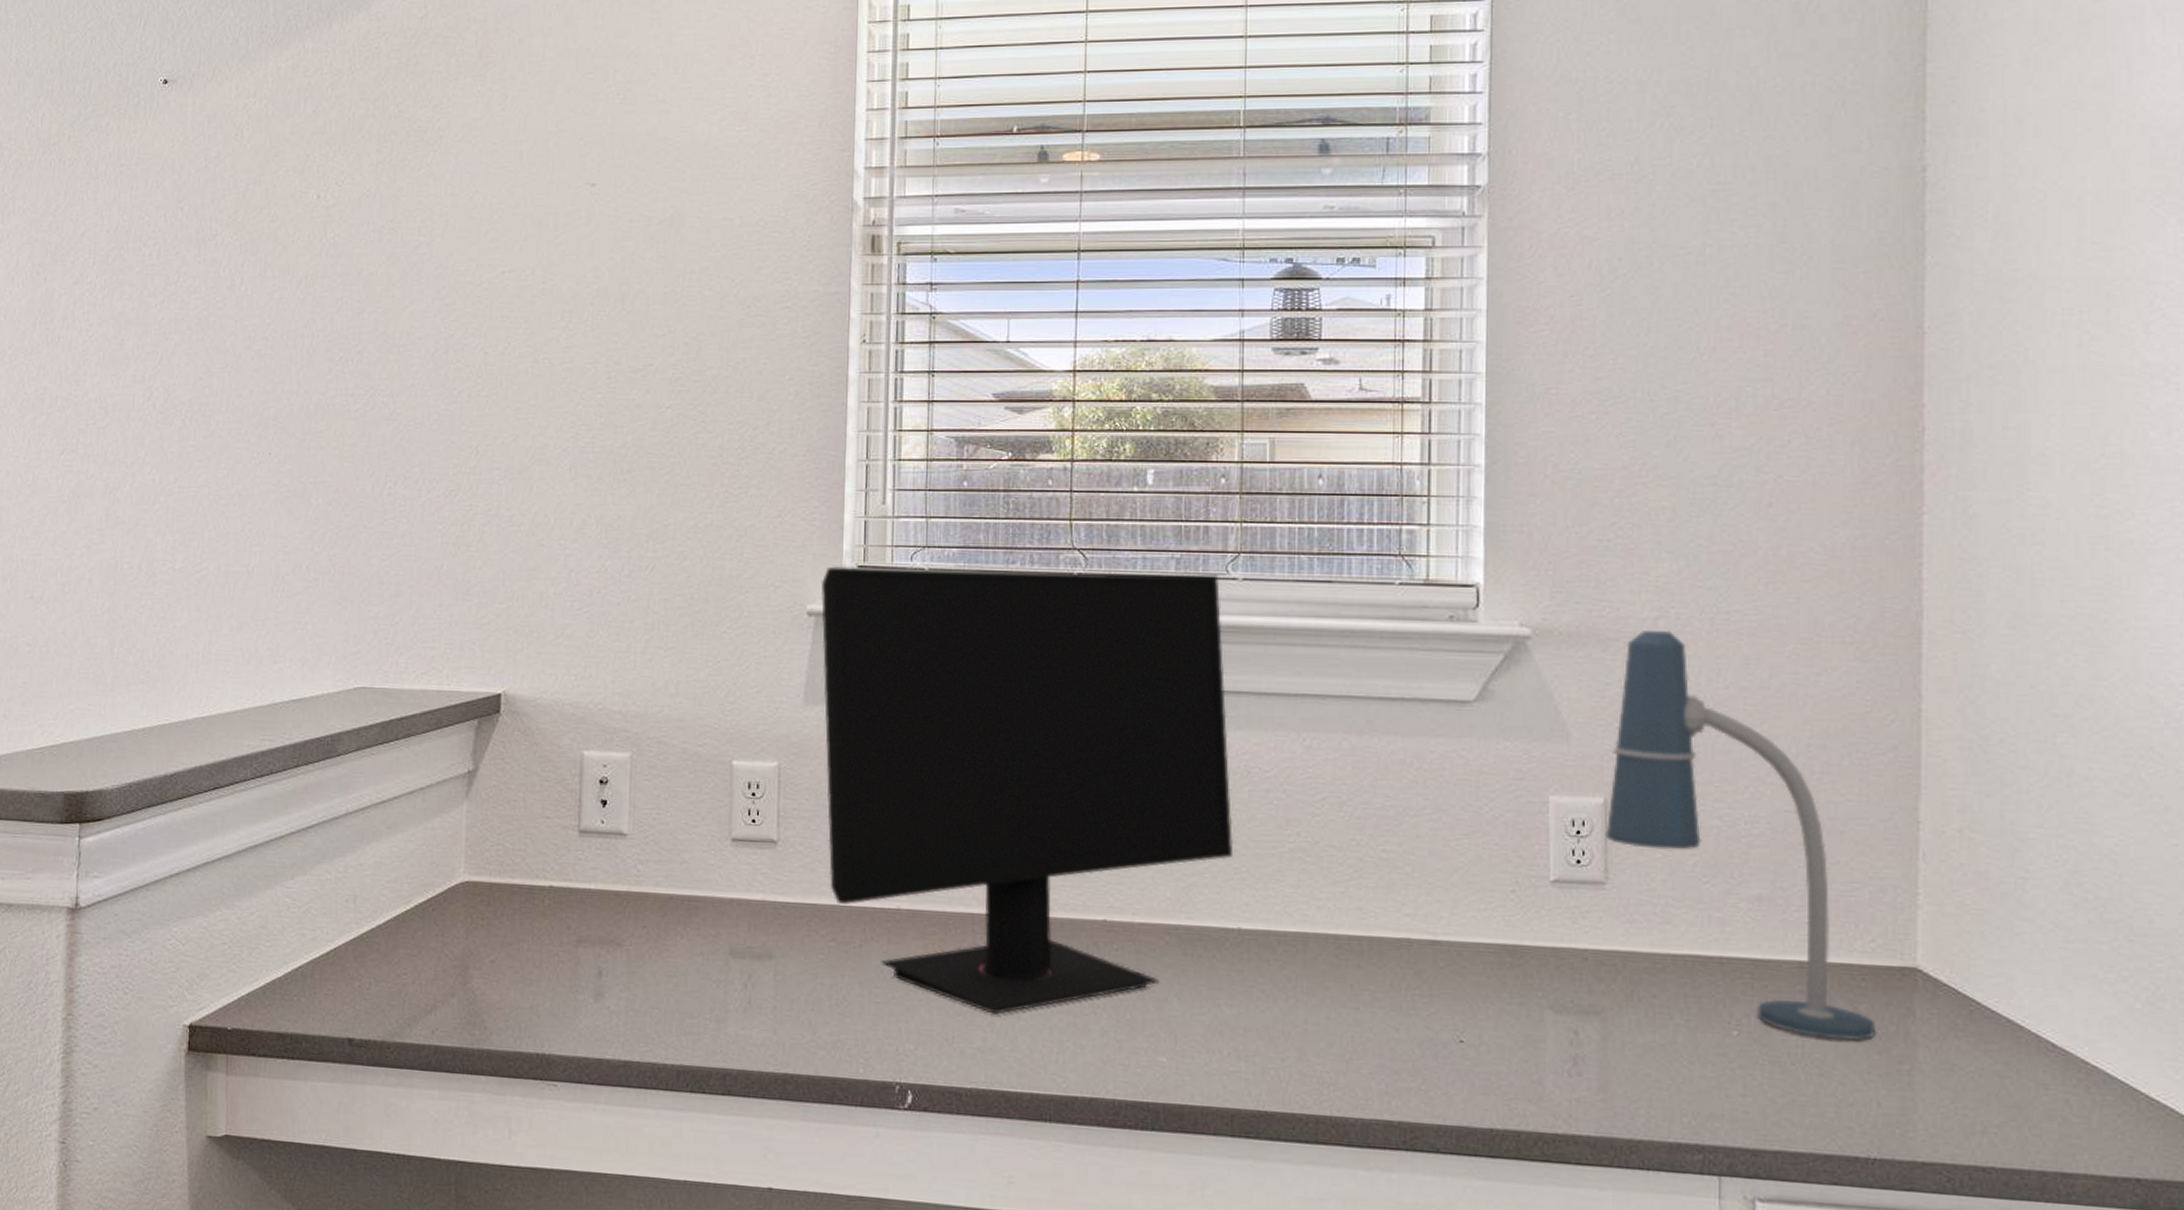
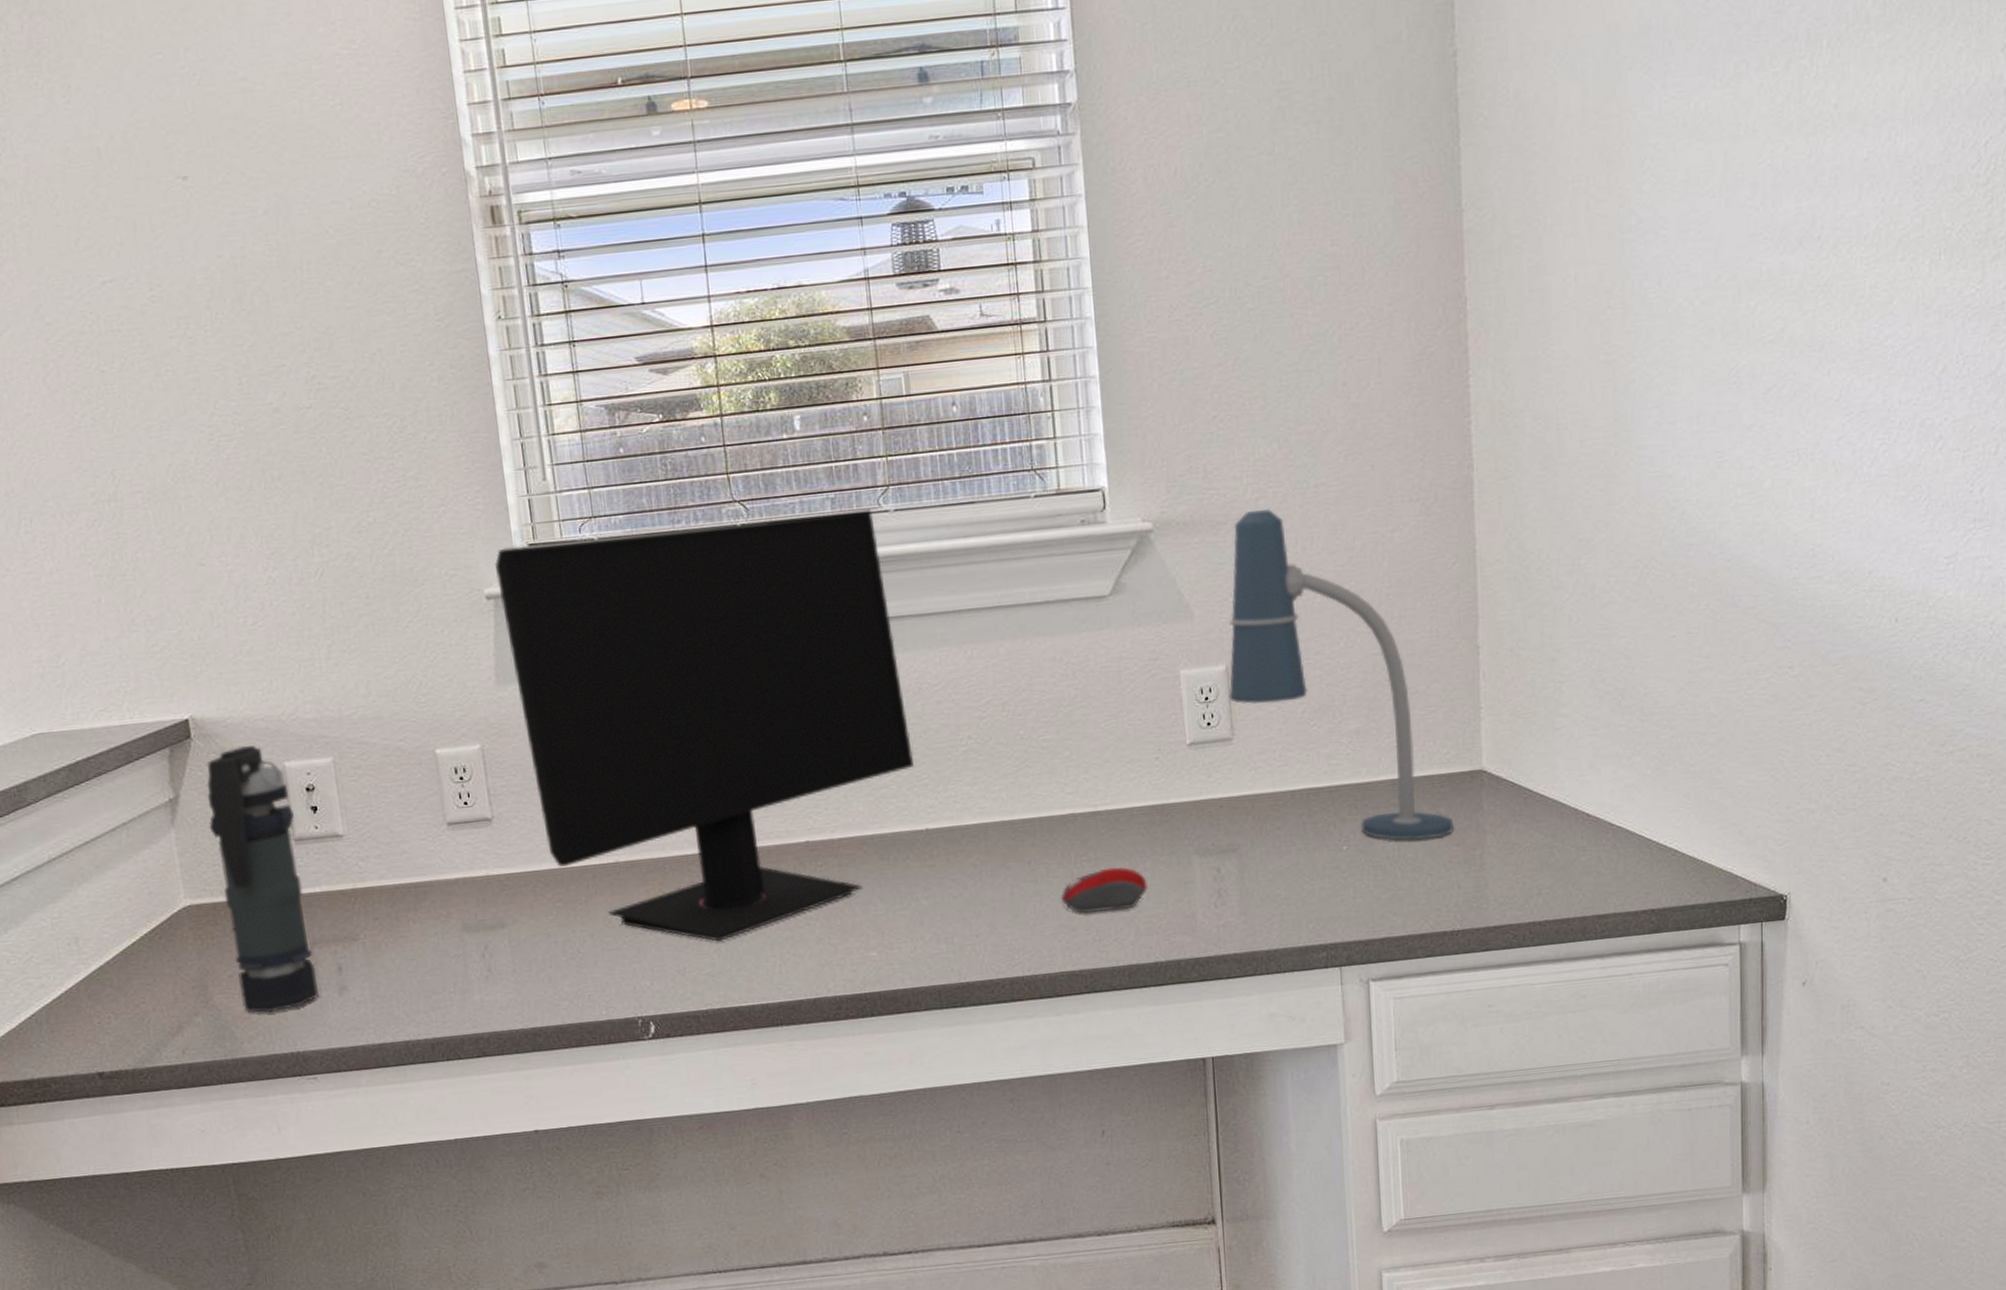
smoke grenade: none [499,727,583,1008] -> present [206,745,319,1013]
computer mouse: none [1386,1007,1489,1059] -> present [1062,867,1148,913]

